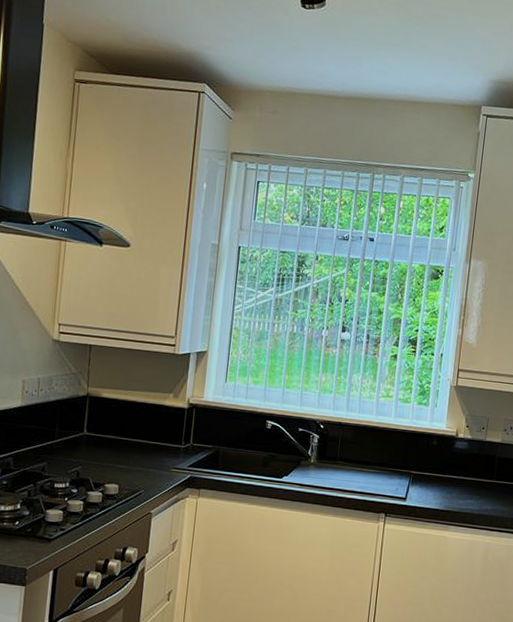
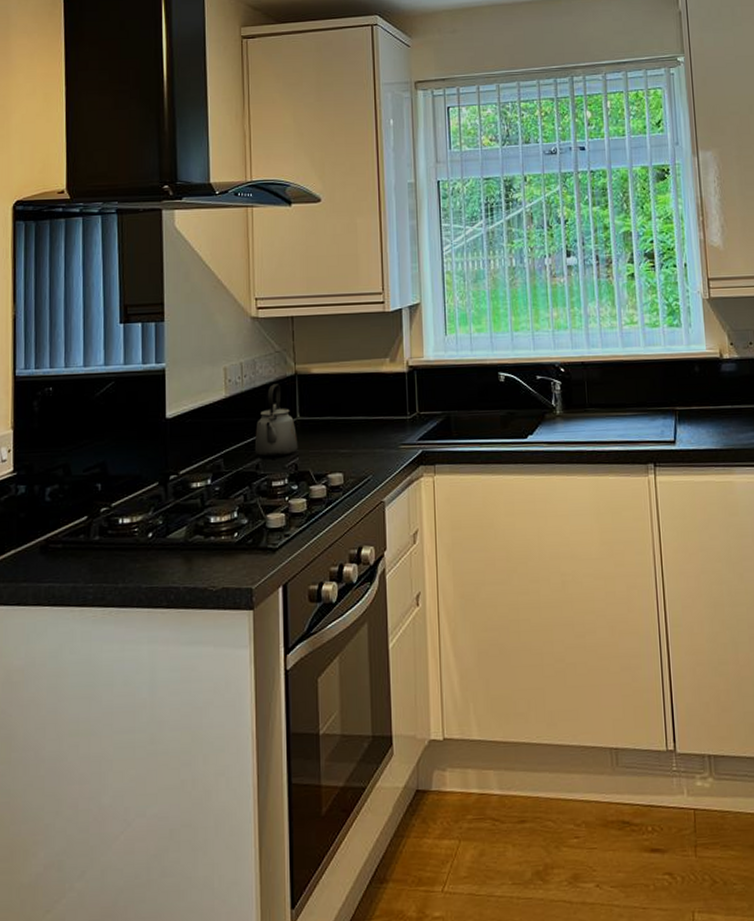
kettle: none [42,401,82,465] -> present [254,384,298,460]

